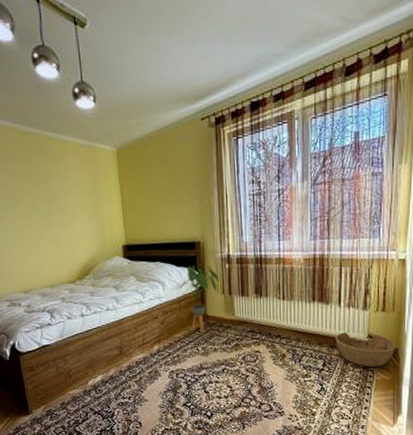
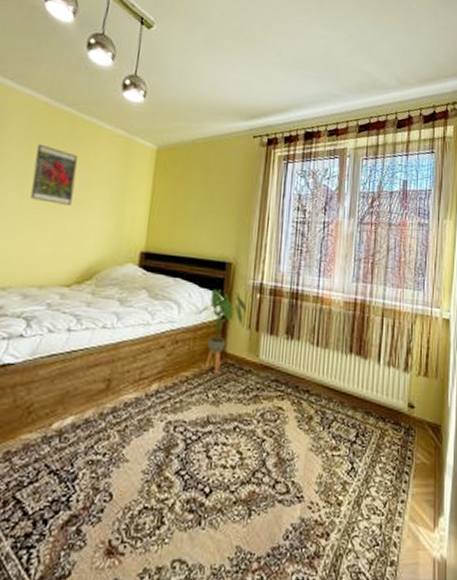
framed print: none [18,167,58,218] -> present [30,143,78,206]
basket: present [335,332,396,367] -> none [371,396,439,447]

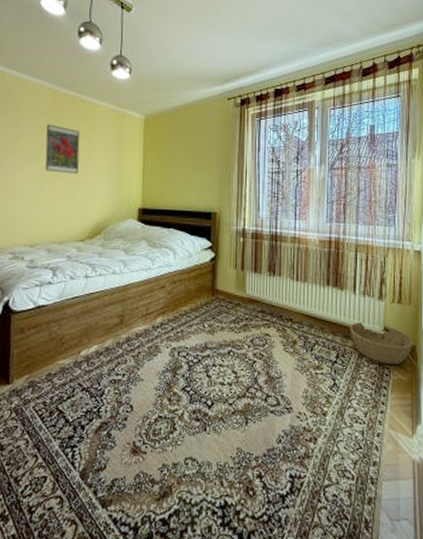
house plant: present [197,289,248,374] -> none [190,236,233,308]
basket: none [371,396,439,447] -> present [349,322,413,365]

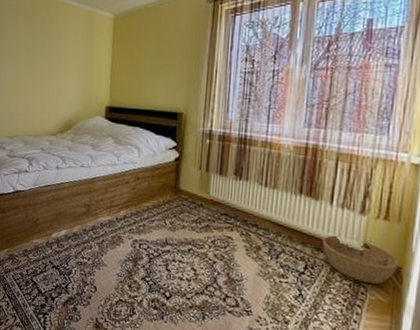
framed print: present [45,124,80,174] -> none [23,25,54,72]

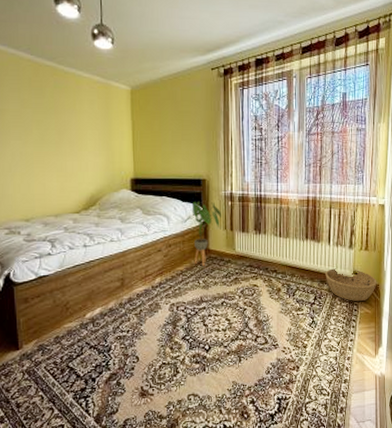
house plant: none [154,136,198,206] -> present [183,202,222,266]

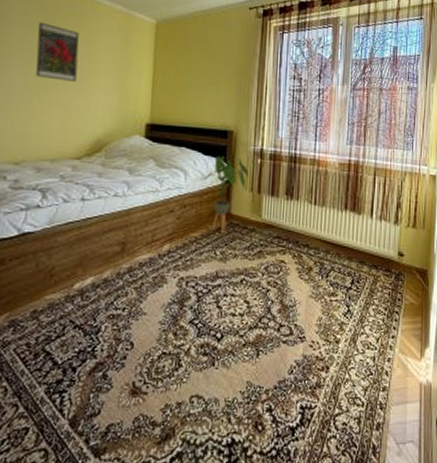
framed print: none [30,97,68,147] -> present [36,21,80,82]
basket: present [325,268,377,302] -> none [365,247,425,290]

